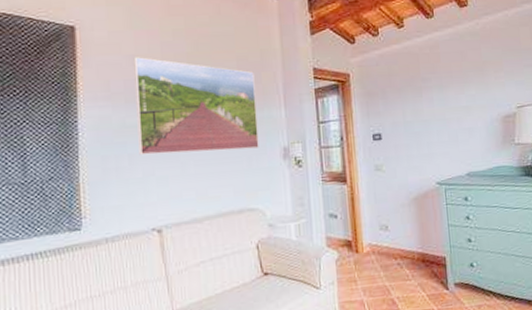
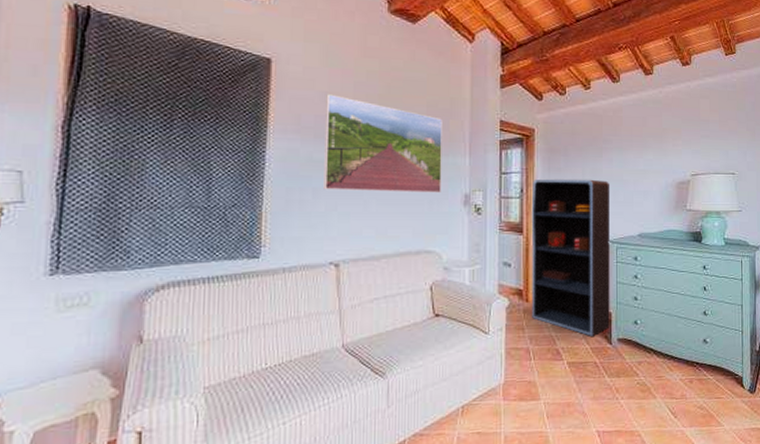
bookshelf: none [352,120,445,284] -> present [531,178,610,338]

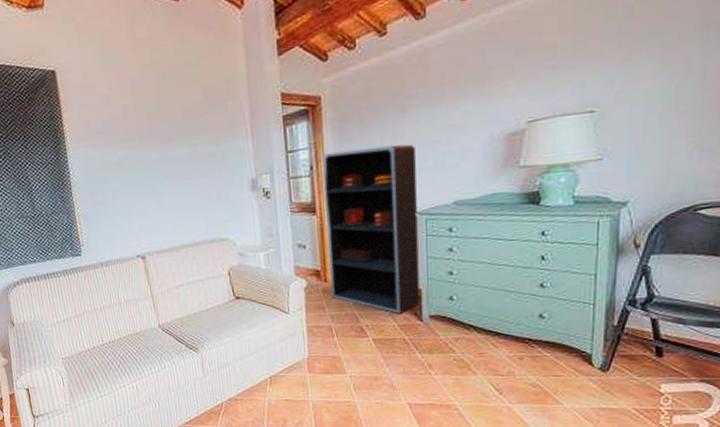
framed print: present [323,94,442,193] -> none [107,95,228,191]

